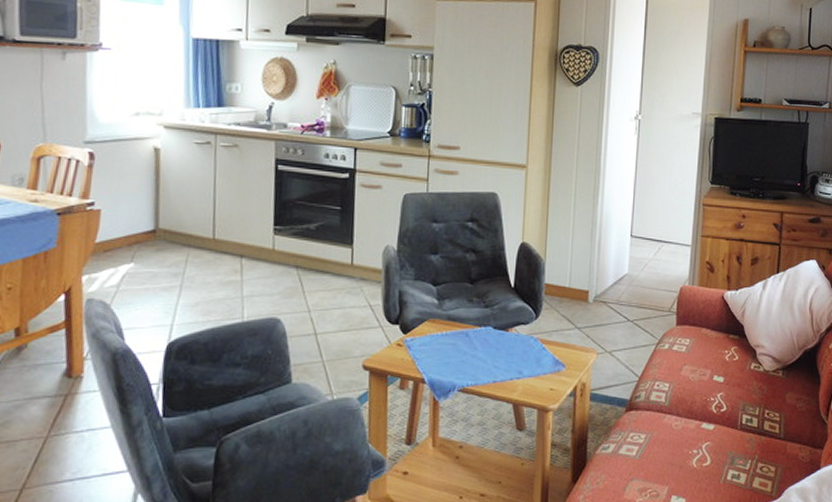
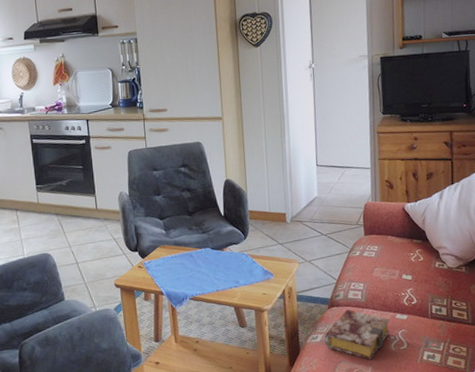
book: none [617,414,694,478] -> present [324,309,390,360]

